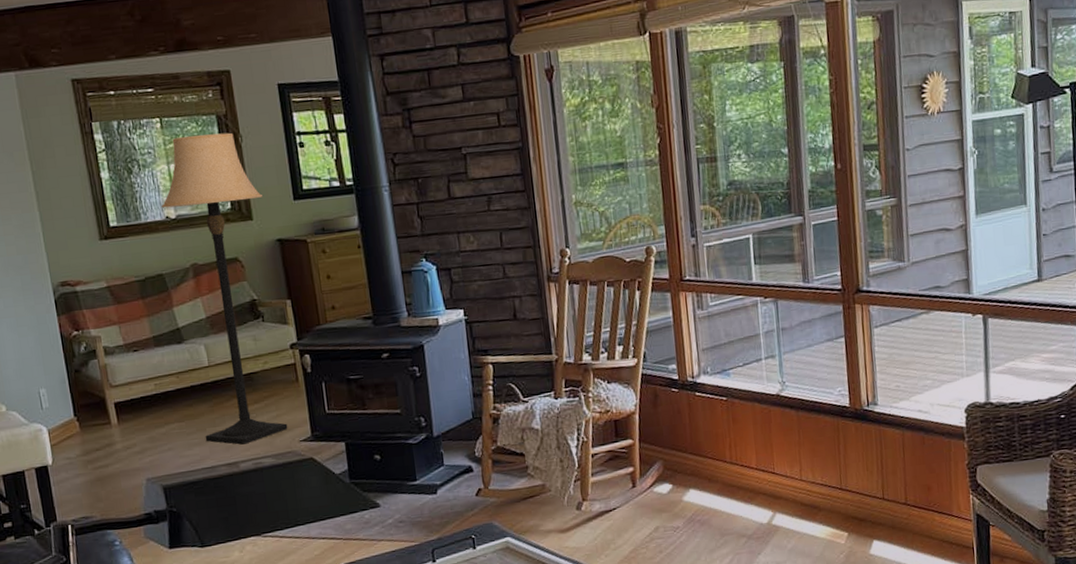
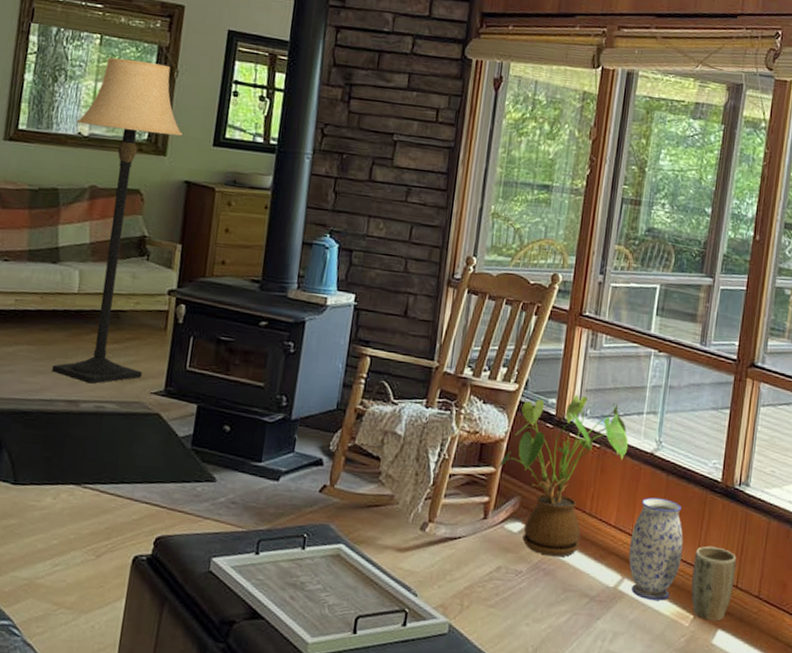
house plant: none [635,355,754,508] -> present [498,394,629,557]
vase: none [774,433,826,528] -> present [628,497,684,601]
plant pot: none [837,467,881,535] -> present [691,546,736,622]

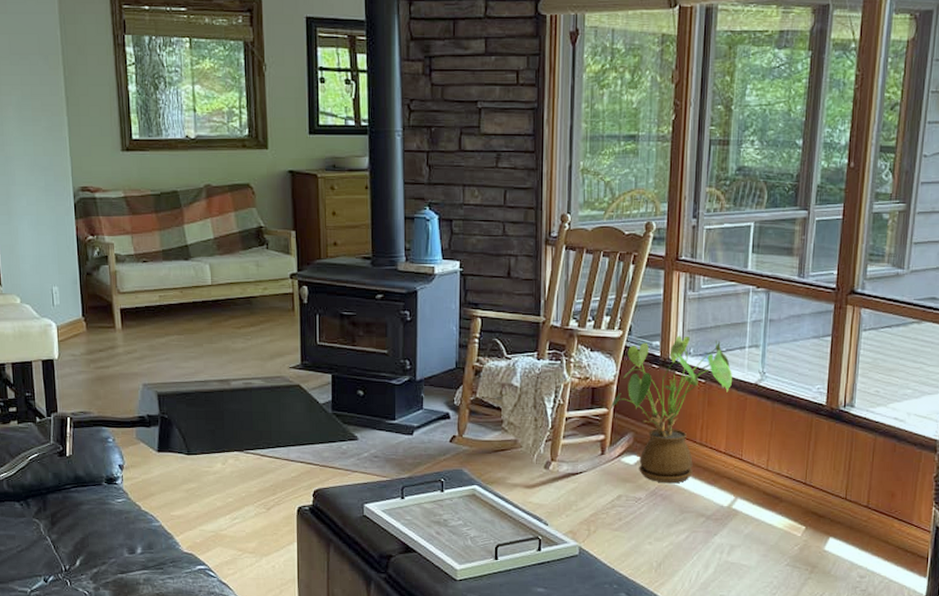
lamp: present [51,57,182,384] -> none [182,58,280,364]
vase: present [628,497,684,601] -> none [740,424,792,515]
plant pot: present [691,546,736,622] -> none [802,464,844,531]

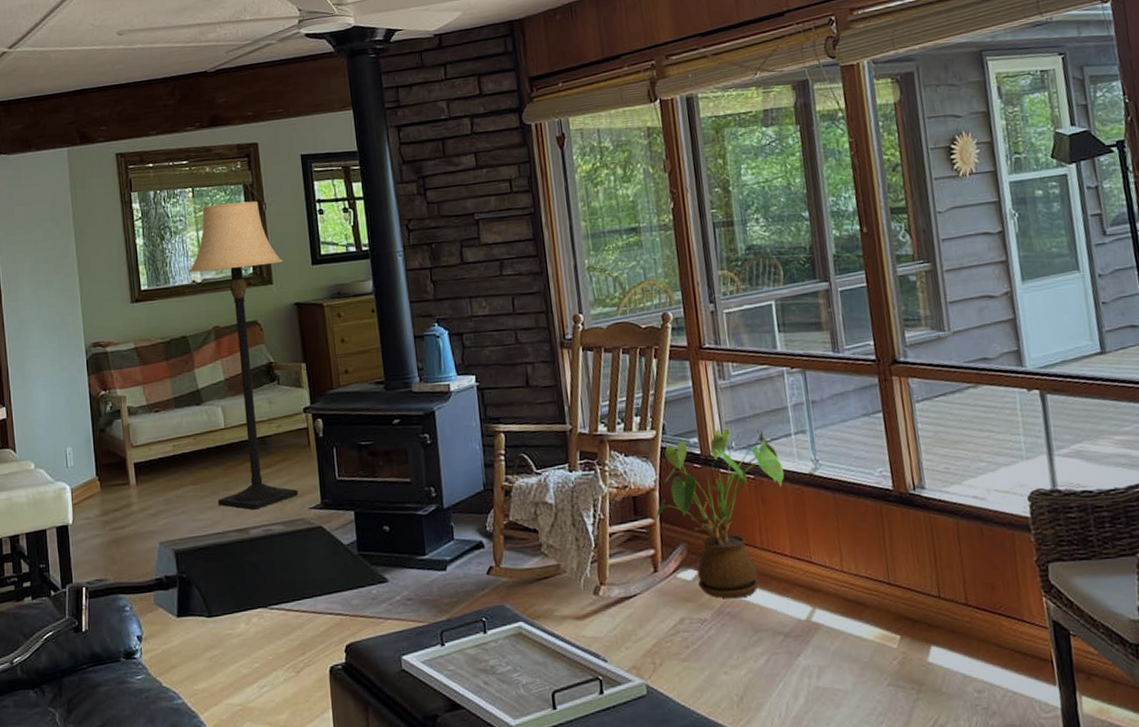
lamp: none [182,58,280,364] -> present [189,201,299,510]

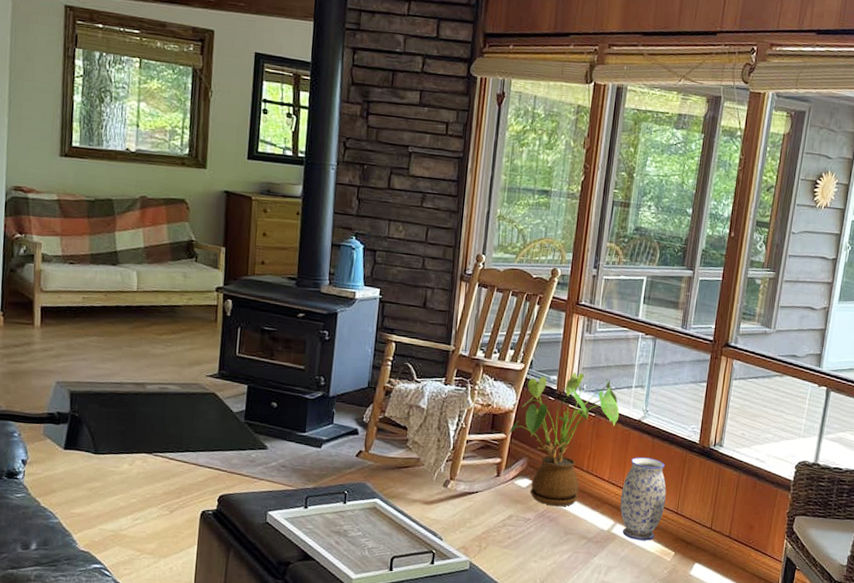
lamp: present [189,201,299,510] -> none [119,79,220,369]
vase: none [811,518,872,627] -> present [620,457,666,541]

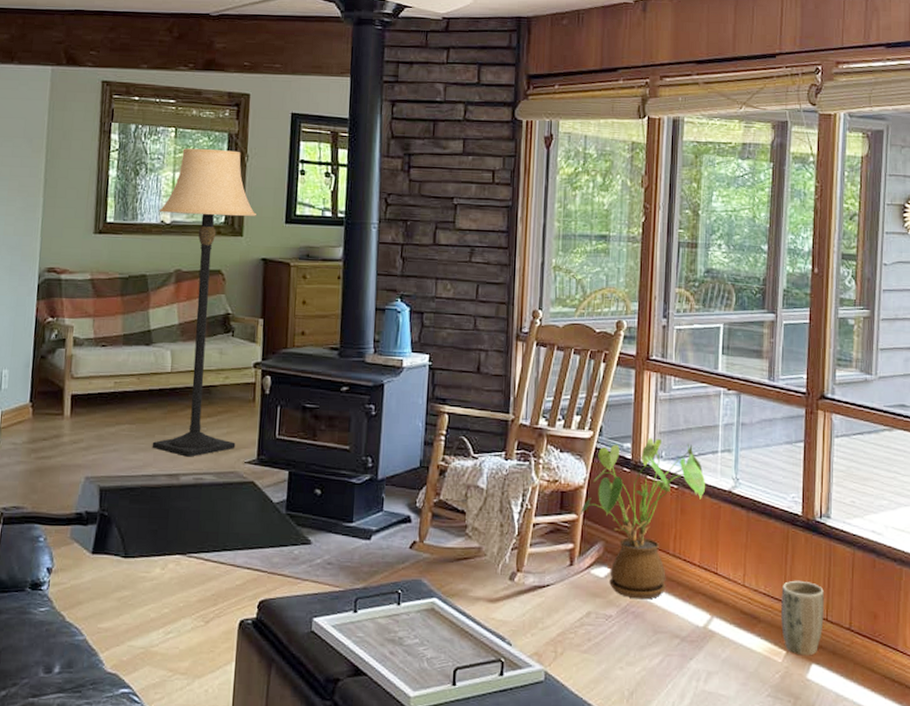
lamp: none [119,79,220,369] -> present [152,148,256,457]
vase: present [620,457,666,541] -> none [716,535,769,638]
plant pot: none [672,496,711,557] -> present [781,580,824,656]

